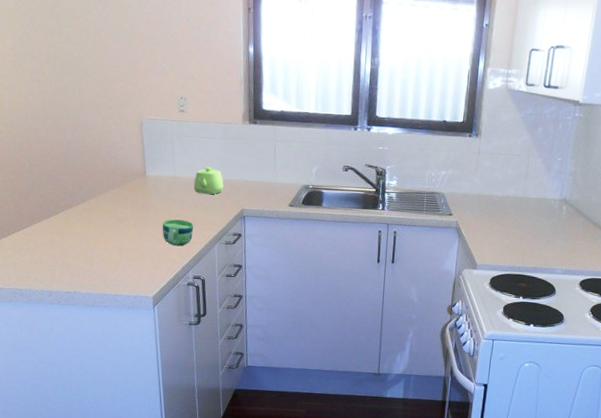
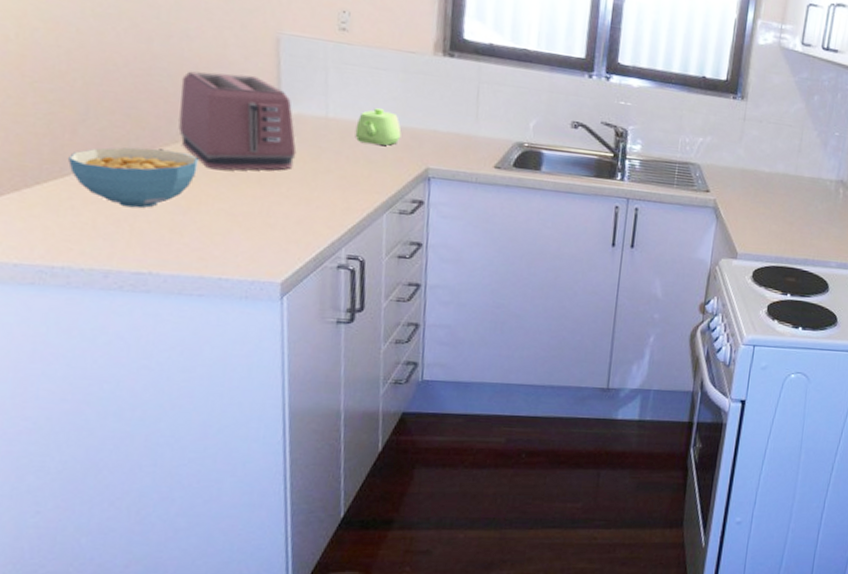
cereal bowl: none [24,206,98,248] -> present [67,147,198,209]
toaster: none [85,150,157,220] -> present [178,71,297,171]
cup: present [162,219,193,247] -> none [301,175,351,214]

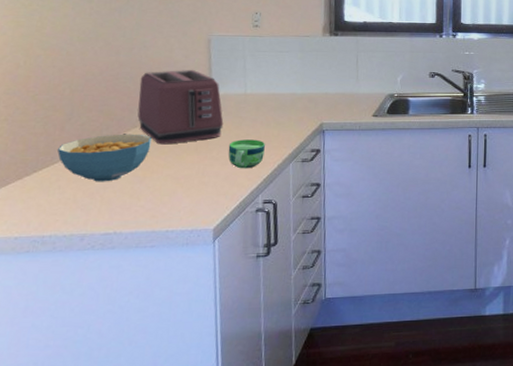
cup: none [301,175,351,214] -> present [228,139,265,169]
teapot: present [355,108,402,146] -> none [267,82,301,109]

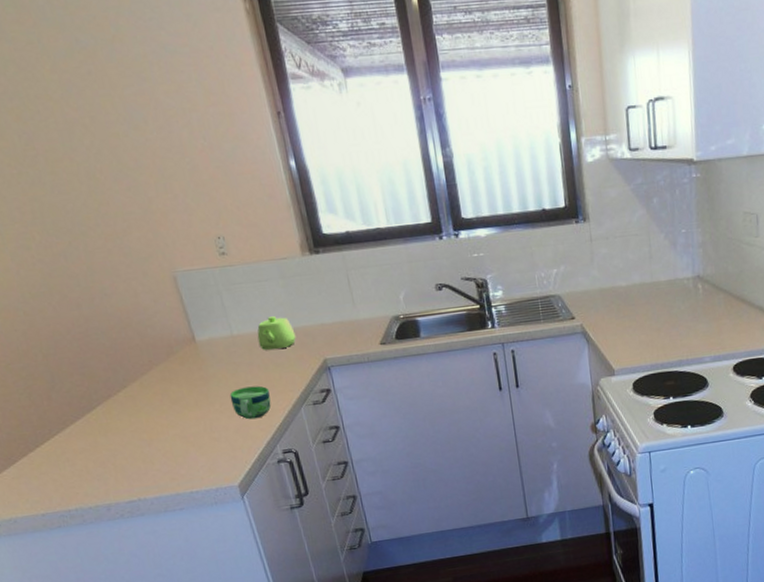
cereal bowl: present [56,134,152,182] -> none [51,395,148,451]
toaster: present [137,70,224,145] -> none [112,315,219,404]
teapot: none [267,82,301,109] -> present [257,316,296,350]

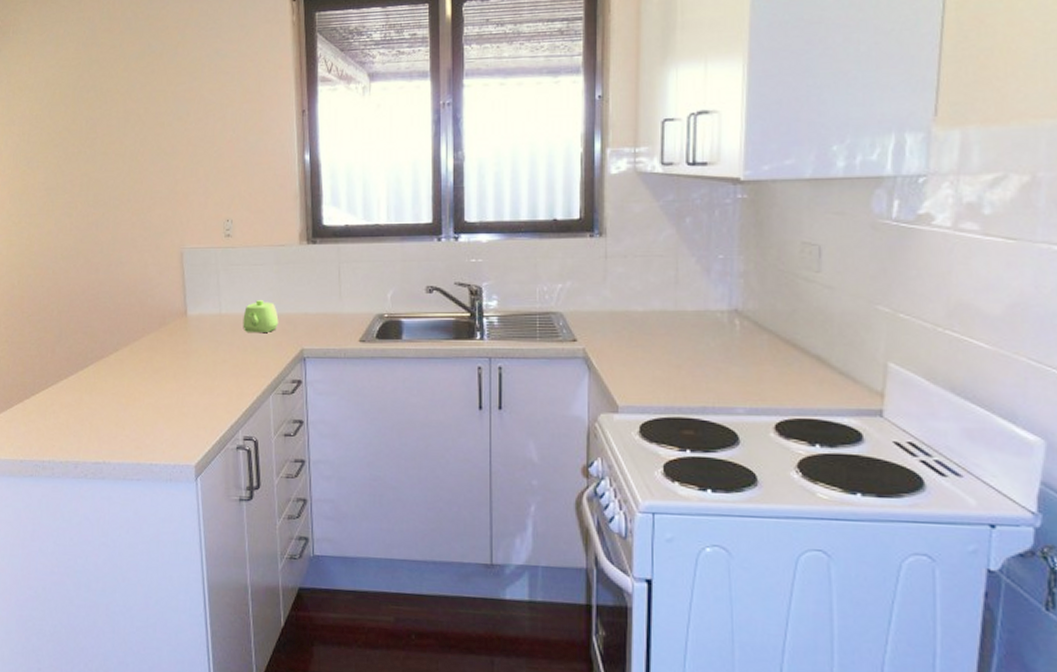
cup: present [229,385,272,420] -> none [205,366,243,400]

